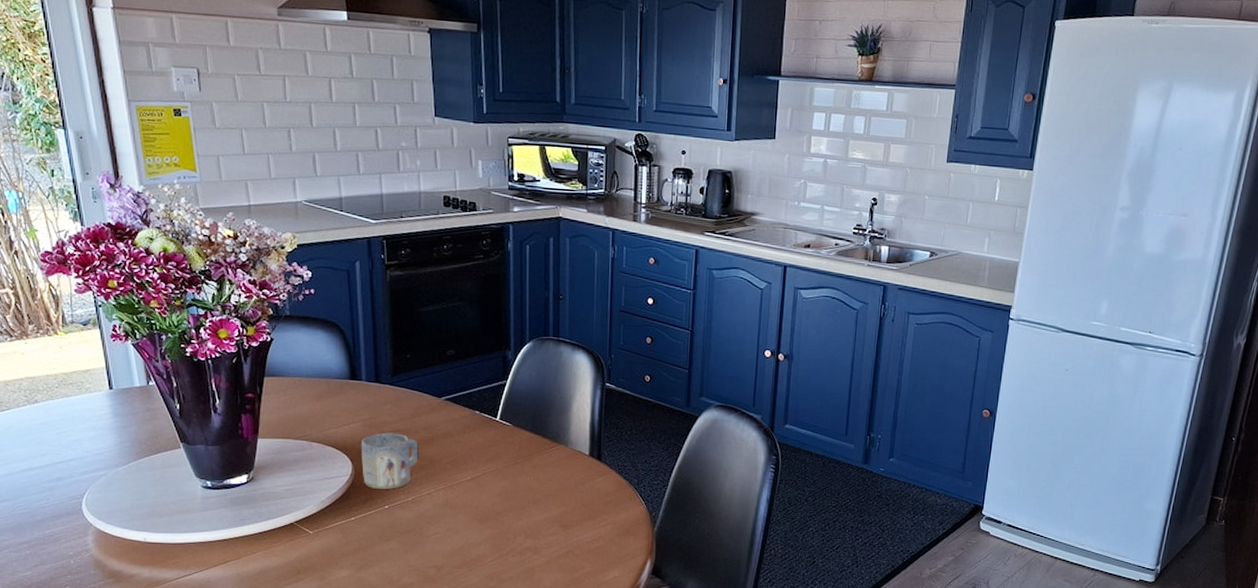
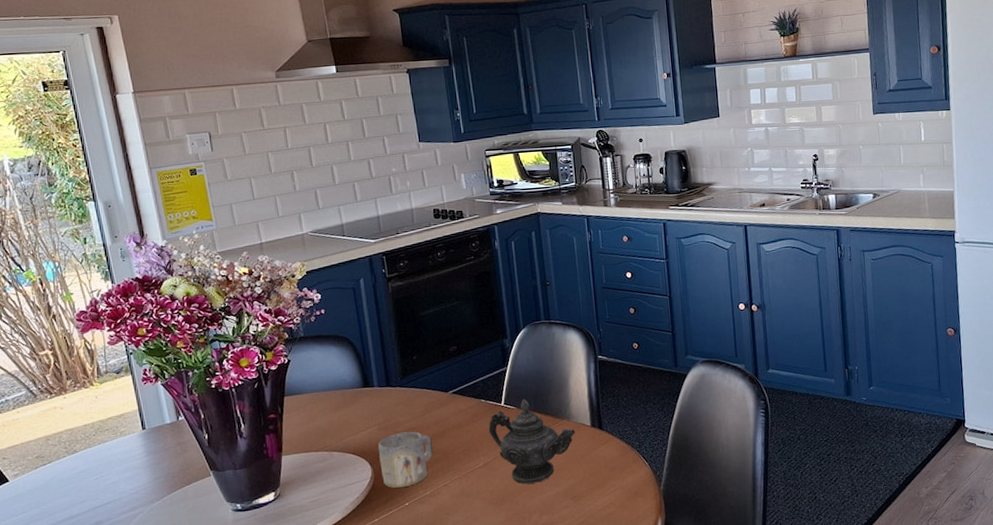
teapot: none [480,417,572,505] -> present [488,399,575,484]

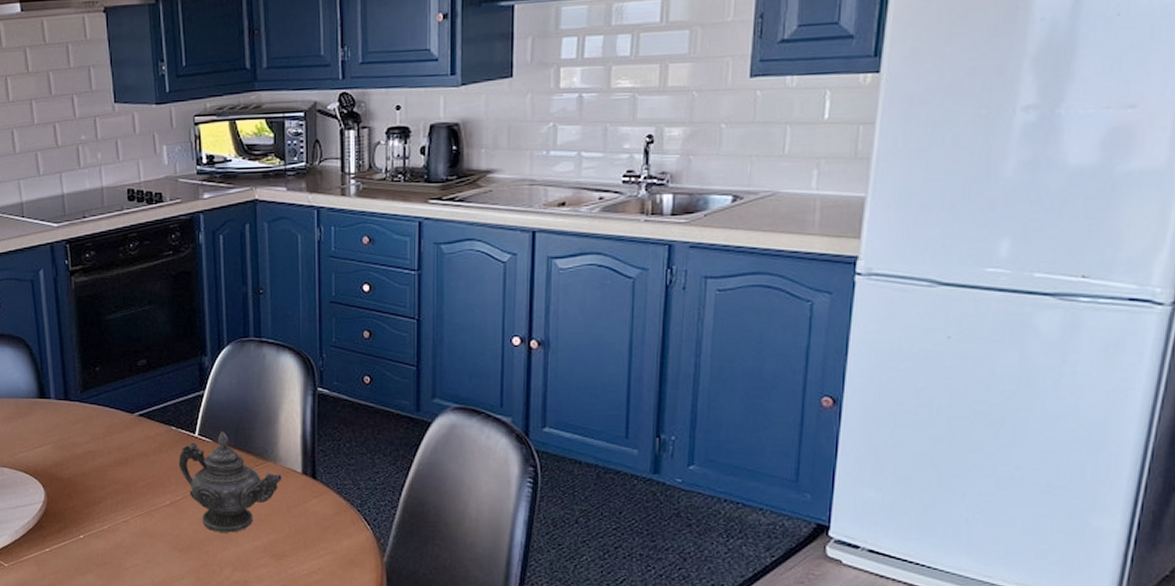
mug: present [378,431,434,488] -> none [53,454,114,517]

